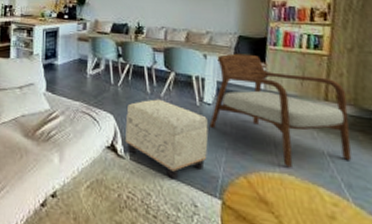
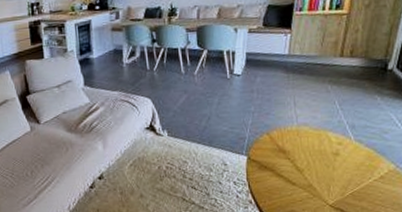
ottoman: present [125,99,209,180] -> none [162,77,238,146]
armchair: present [209,53,352,168] -> none [238,22,359,120]

